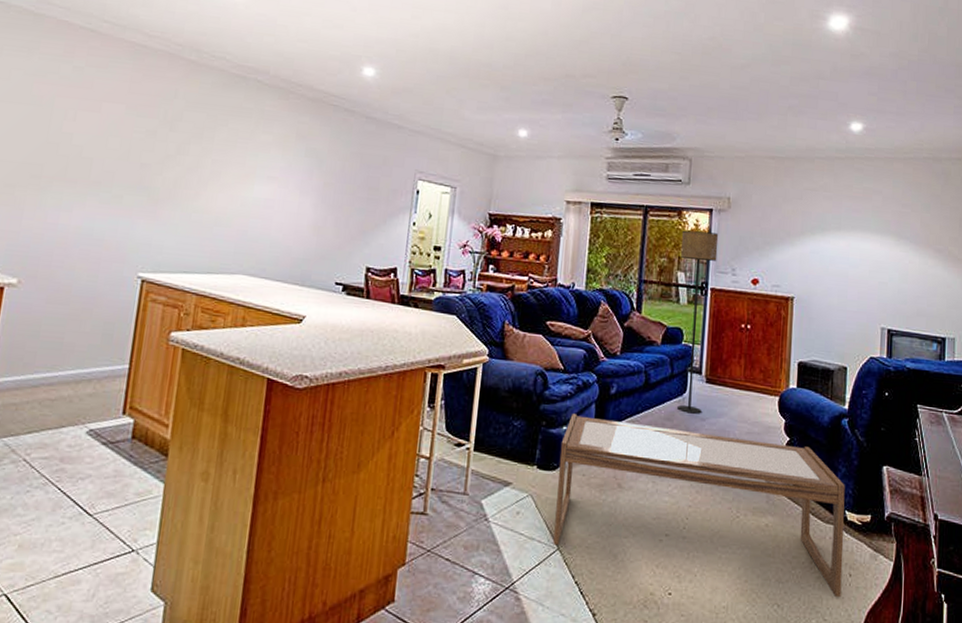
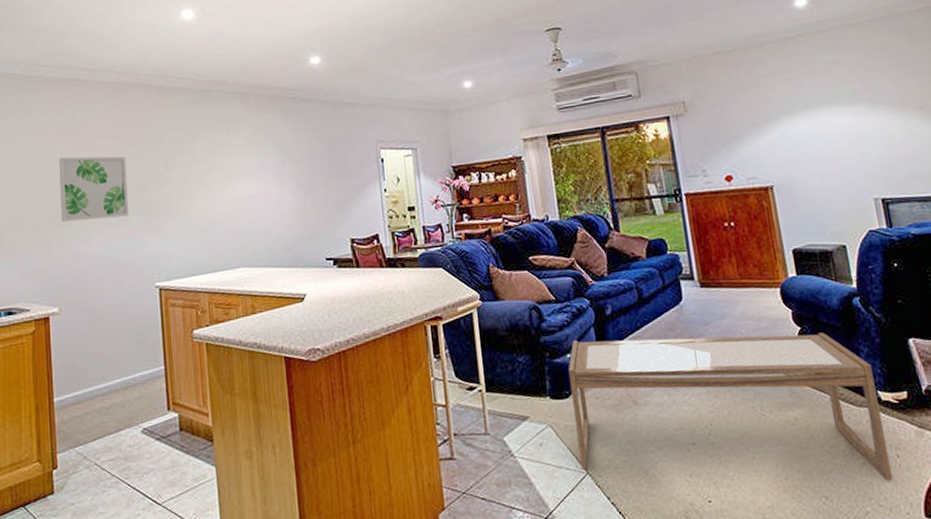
wall art: none [42,112,134,194] -> present [59,156,129,223]
floor lamp: present [677,230,719,414] -> none [643,139,702,321]

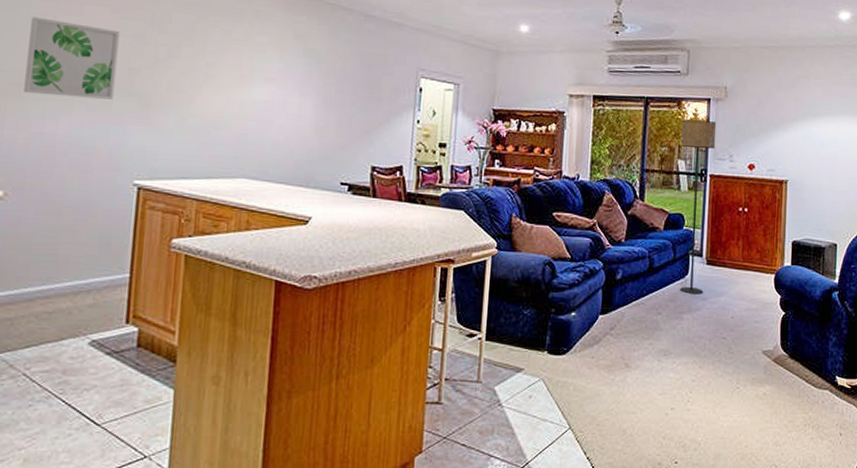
coffee table: present [568,332,893,480] -> none [565,300,836,455]
floor lamp: none [643,139,702,321] -> present [680,119,717,294]

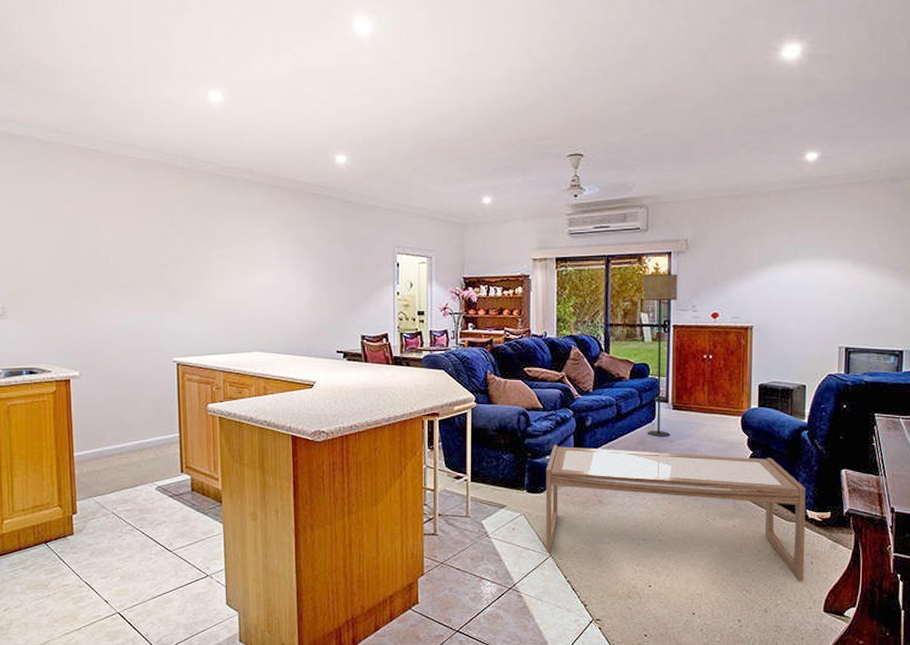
wall art: present [24,17,120,100] -> none [81,228,150,292]
coffee table: none [565,300,836,455] -> present [545,445,806,581]

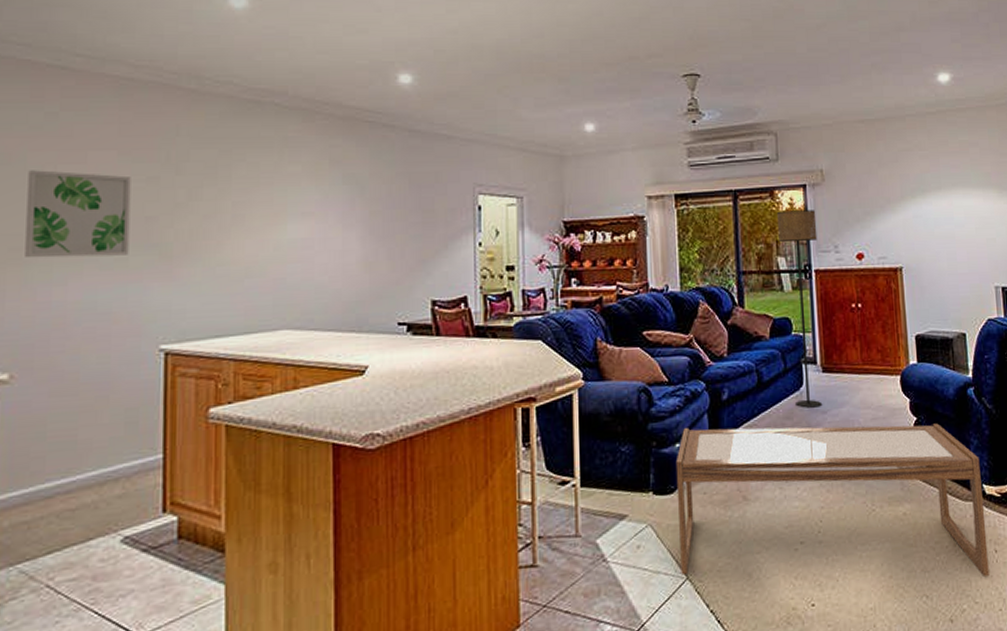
wall art: none [81,228,150,292] -> present [25,170,131,259]

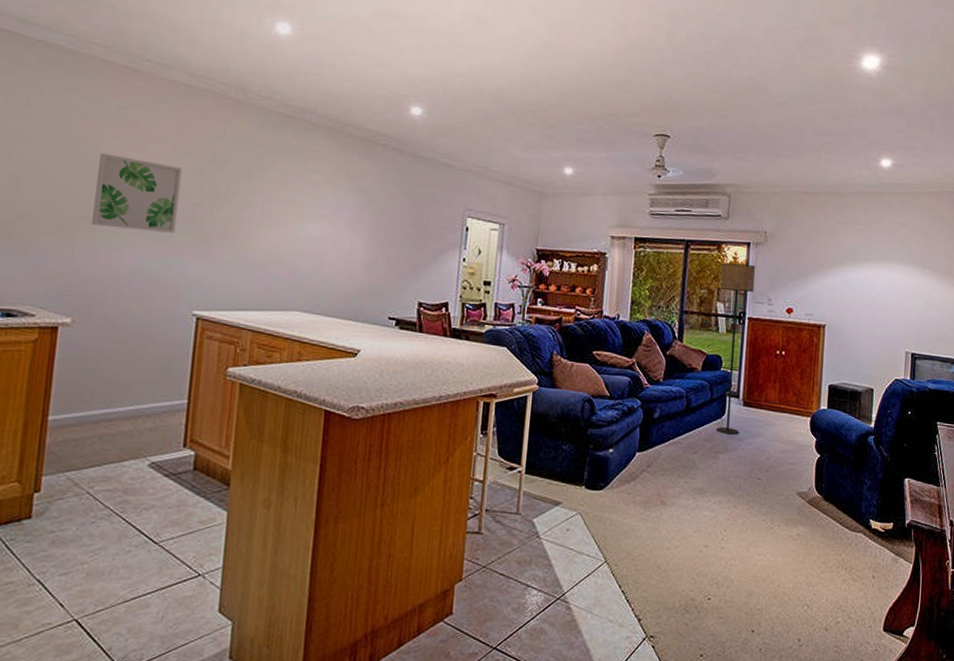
coffee table: present [675,423,990,576] -> none [601,437,870,597]

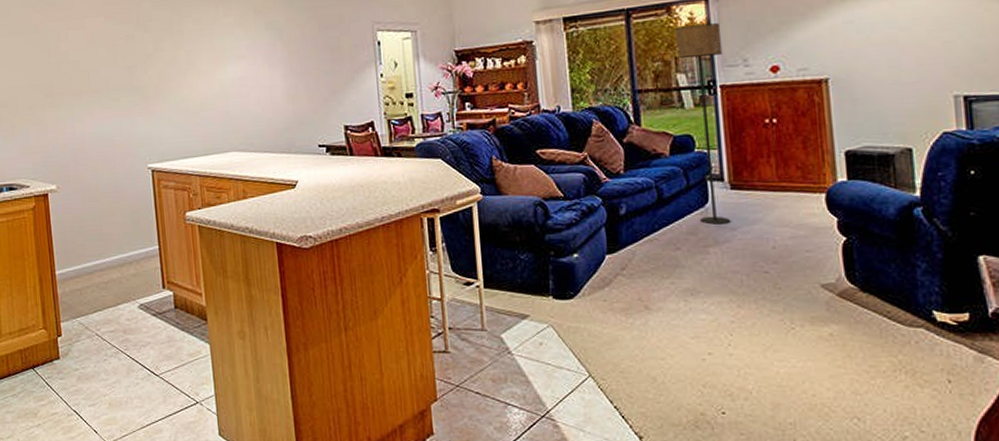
wall art: present [92,153,182,233] -> none [50,35,120,102]

